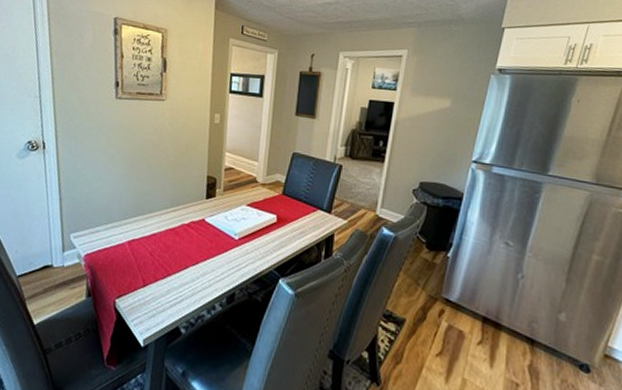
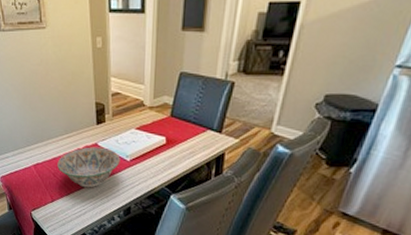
decorative bowl: none [156,222,228,270] -> present [57,146,120,188]

